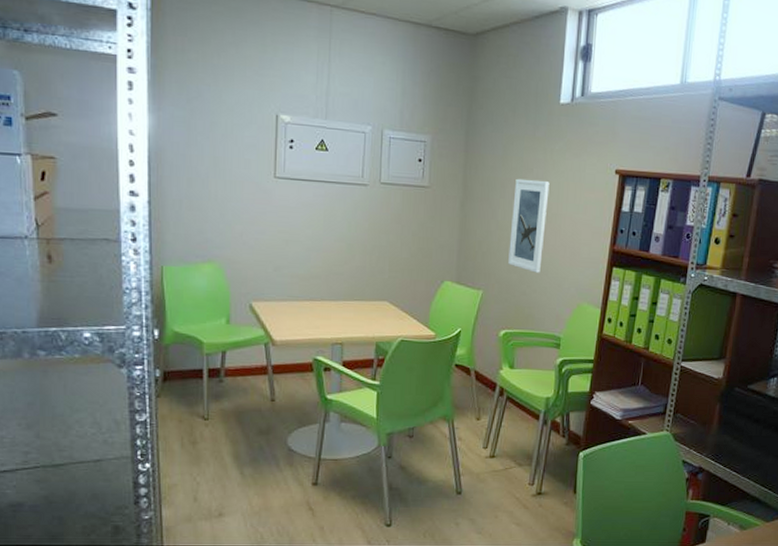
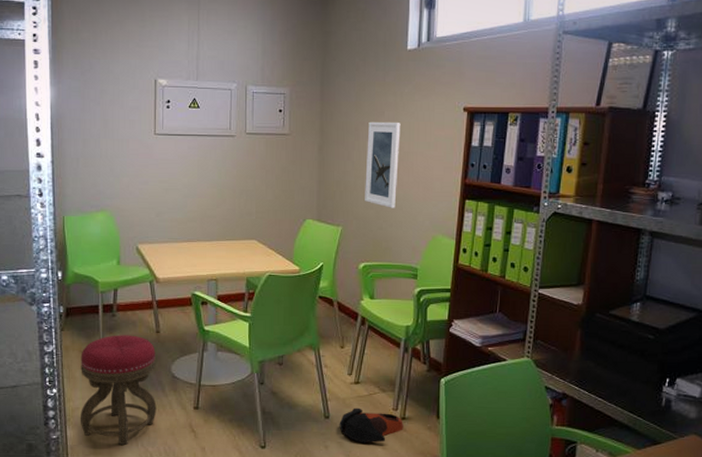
stool: none [177,403,270,526] -> present [80,335,157,446]
bag: none [472,482,539,520] -> present [339,407,403,443]

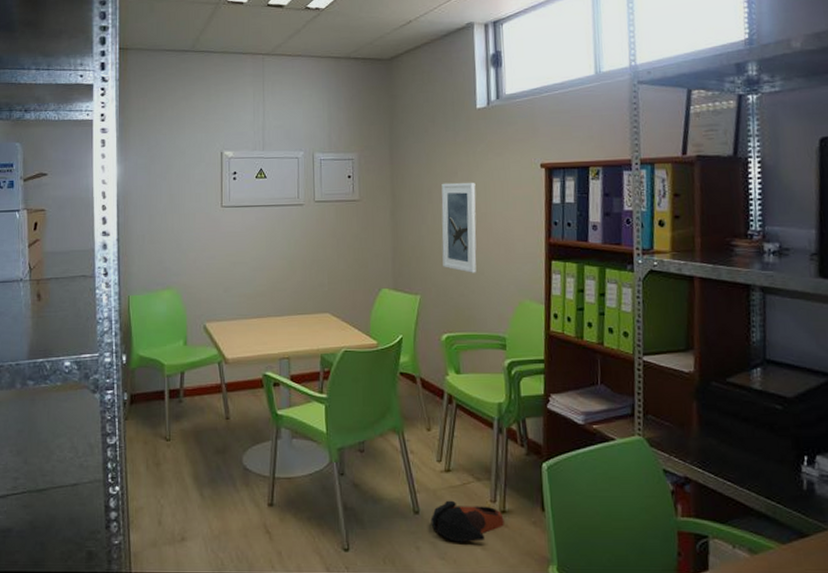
stool: present [80,335,157,446] -> none [144,422,227,551]

